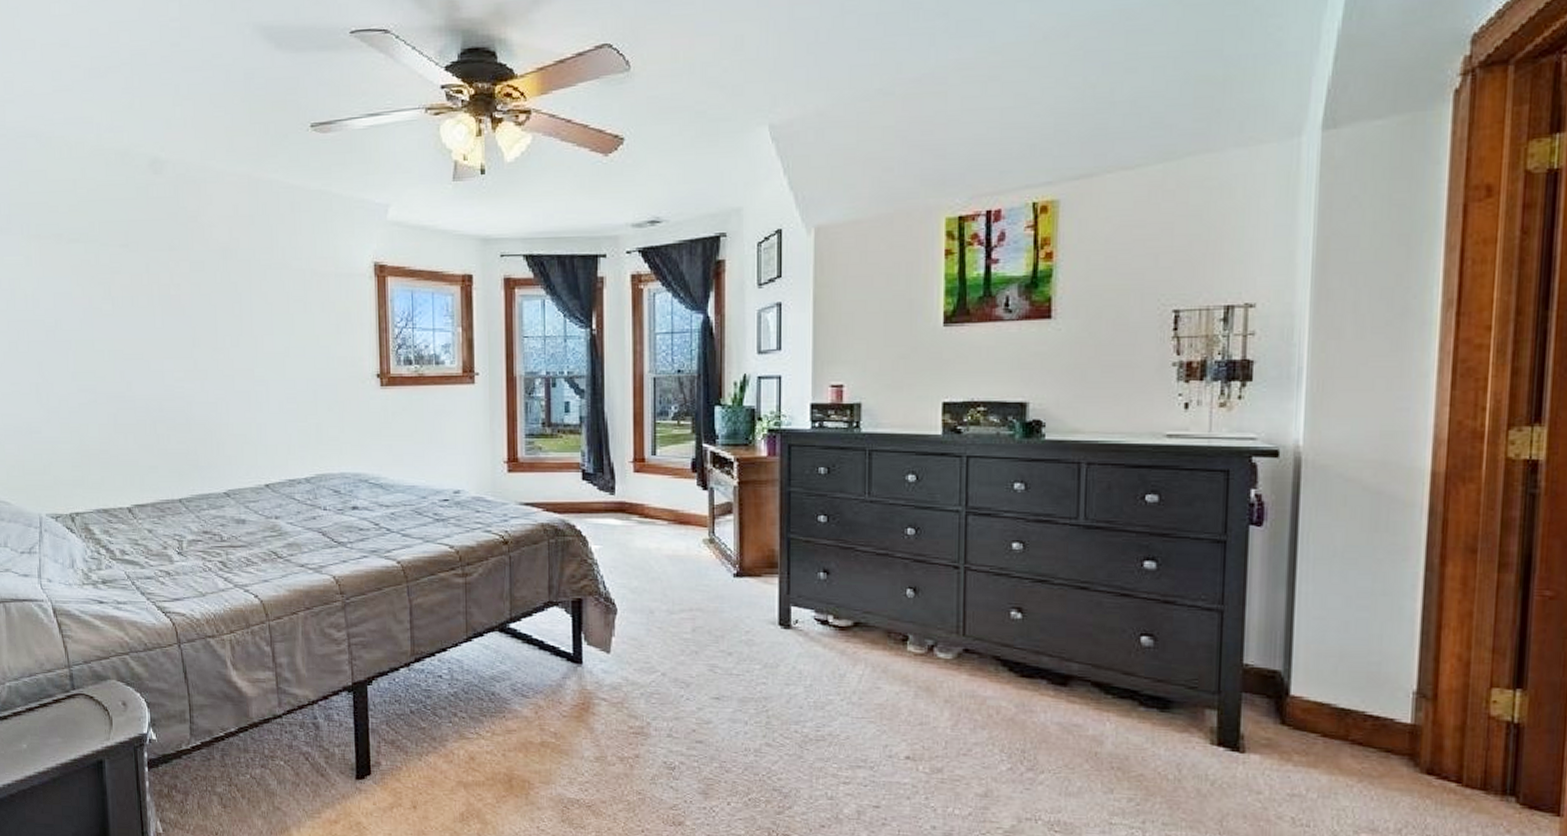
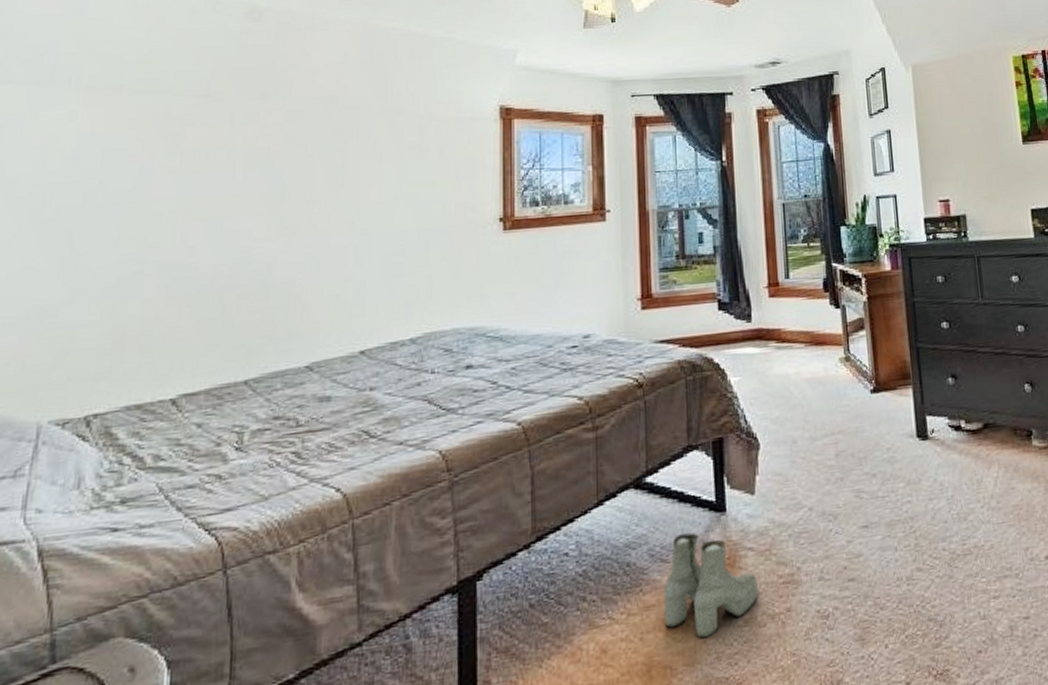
boots: none [524,676,610,765] -> present [664,532,759,639]

